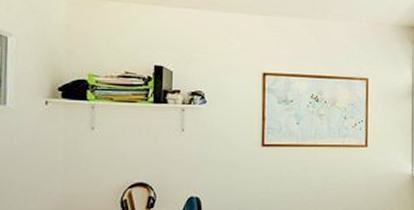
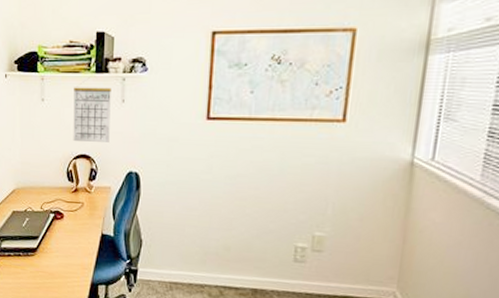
calendar: none [128,107,170,171] -> present [73,77,111,142]

